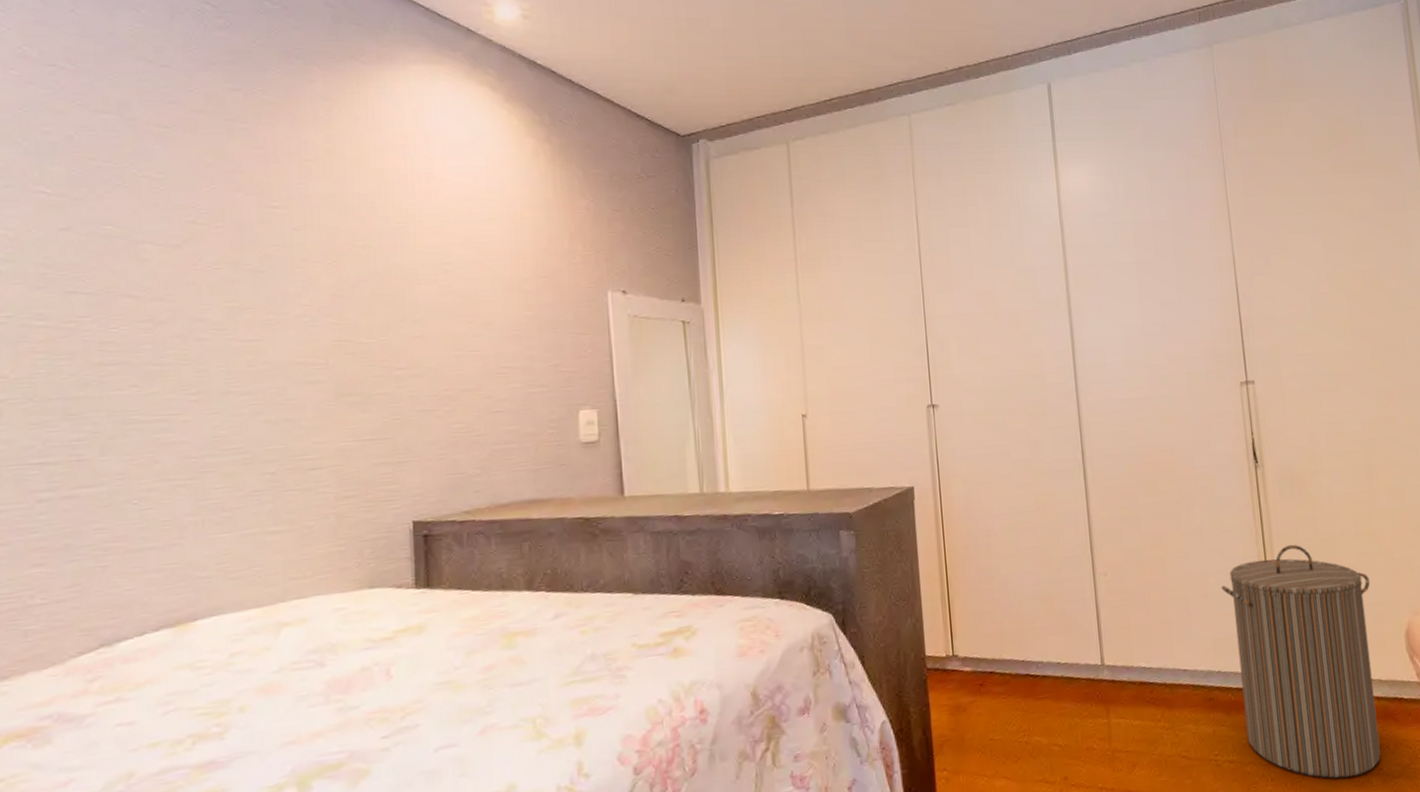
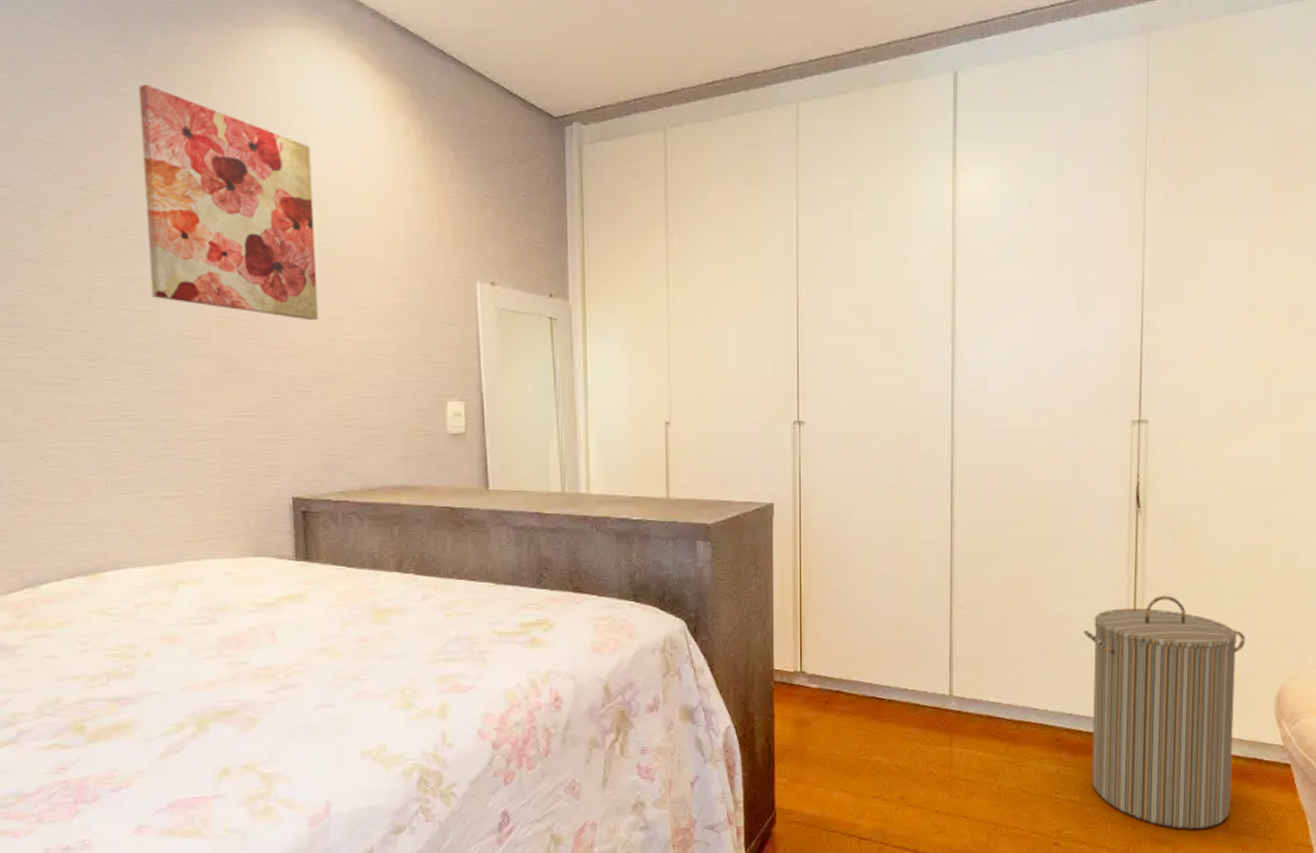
wall art: none [258,119,444,339] -> present [138,84,319,321]

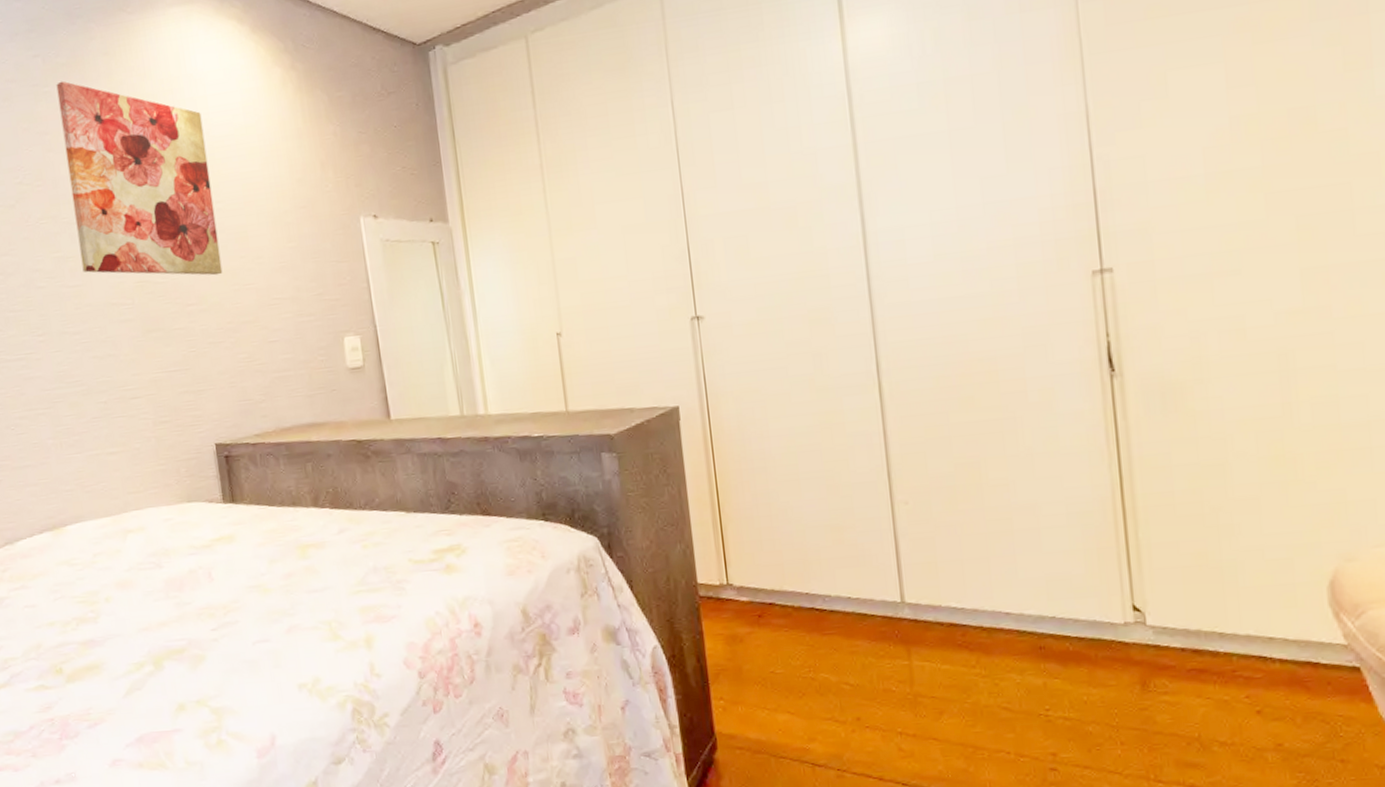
laundry hamper: present [1083,595,1246,829] -> none [1058,470,1281,750]

